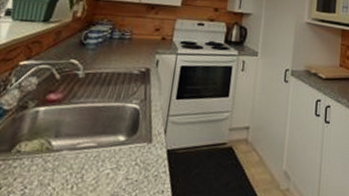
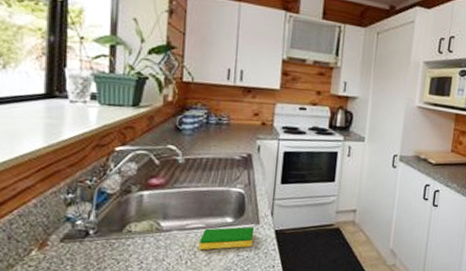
dish sponge: none [86,145,147,173] -> present [198,226,255,250]

